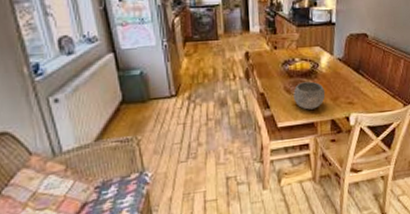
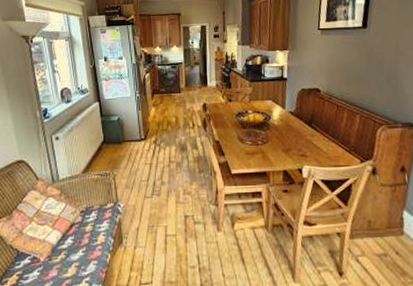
bowl: present [293,81,326,110] -> none [246,133,278,159]

